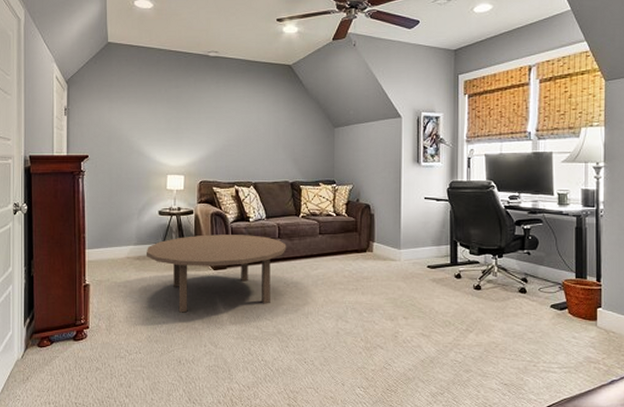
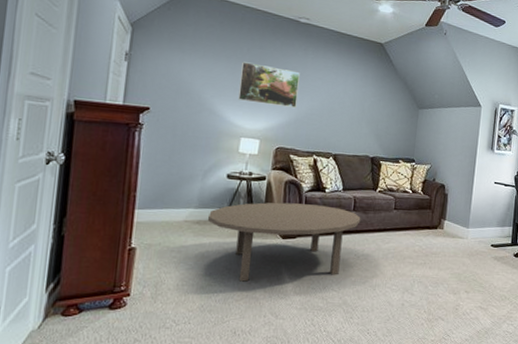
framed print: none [162,102,214,141] -> present [238,61,300,108]

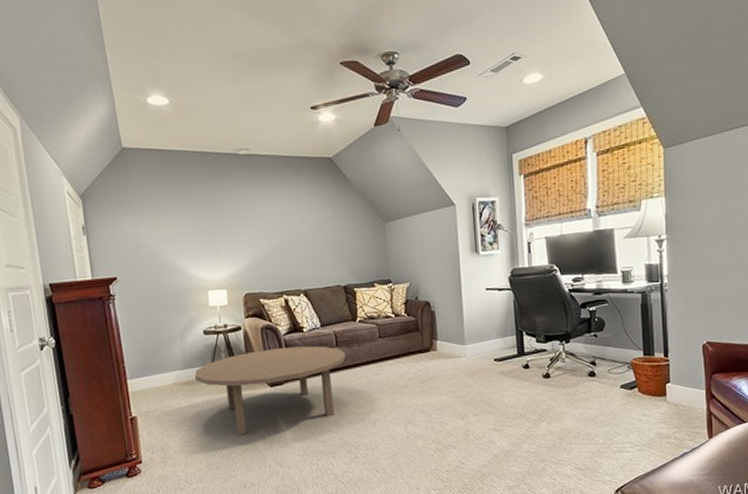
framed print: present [238,61,300,108] -> none [192,209,256,252]

